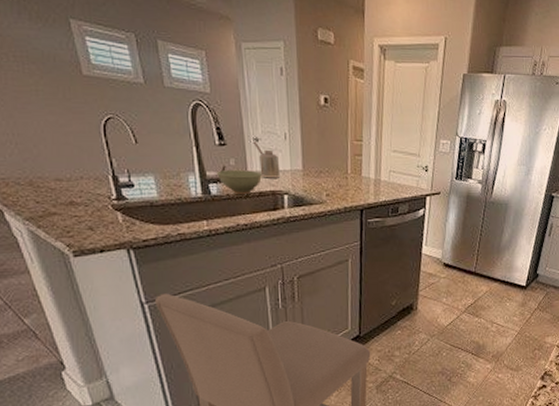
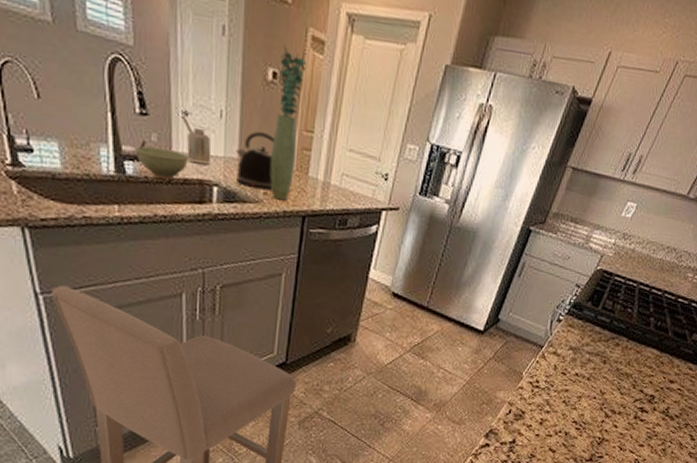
kettle: none [300,145,334,193] -> present [236,131,274,191]
vase: none [329,75,351,199] -> present [270,44,307,201]

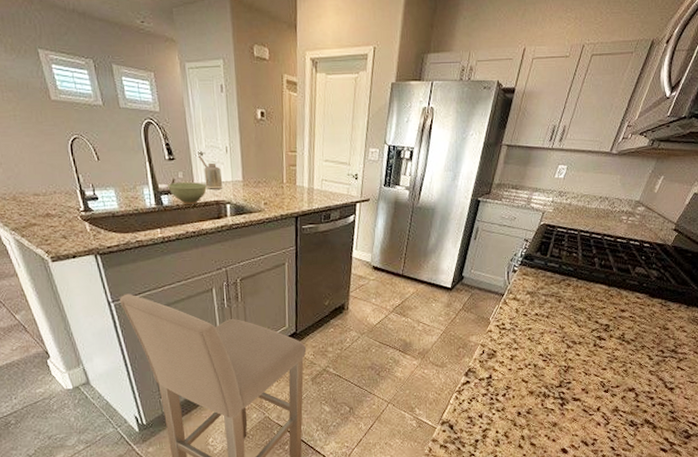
kettle: present [236,131,274,191] -> none [240,157,271,202]
vase: present [270,44,307,201] -> none [265,90,286,207]

